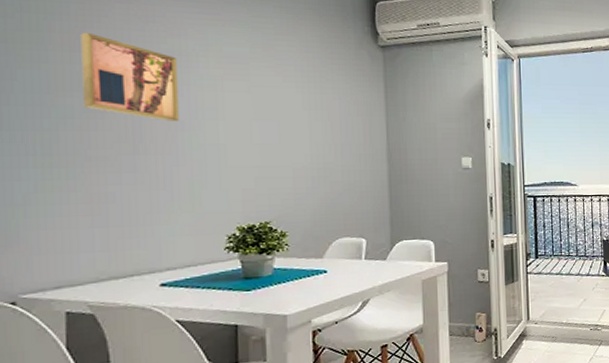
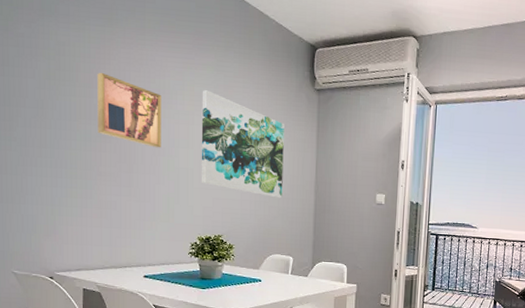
wall art: none [233,50,347,171] -> present [201,90,285,198]

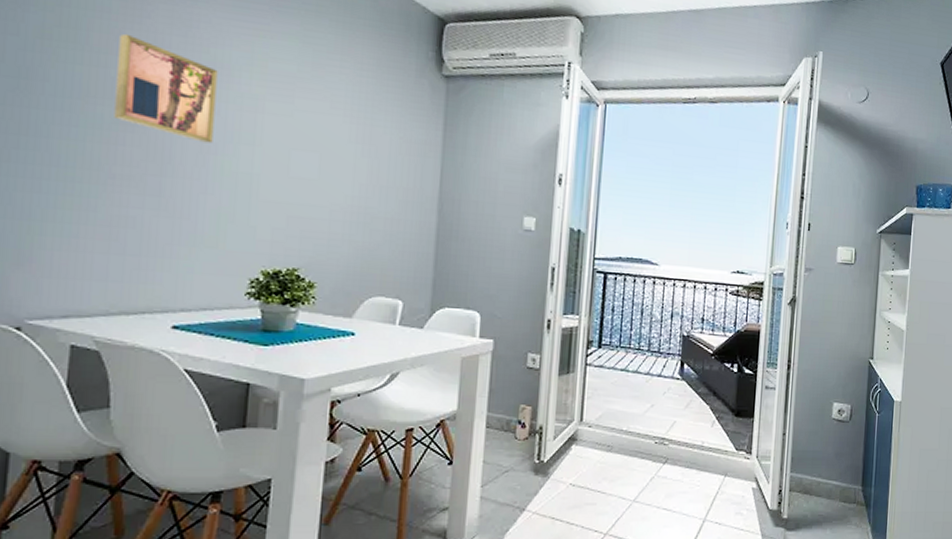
wall art: present [201,90,285,198] -> none [270,67,398,219]

